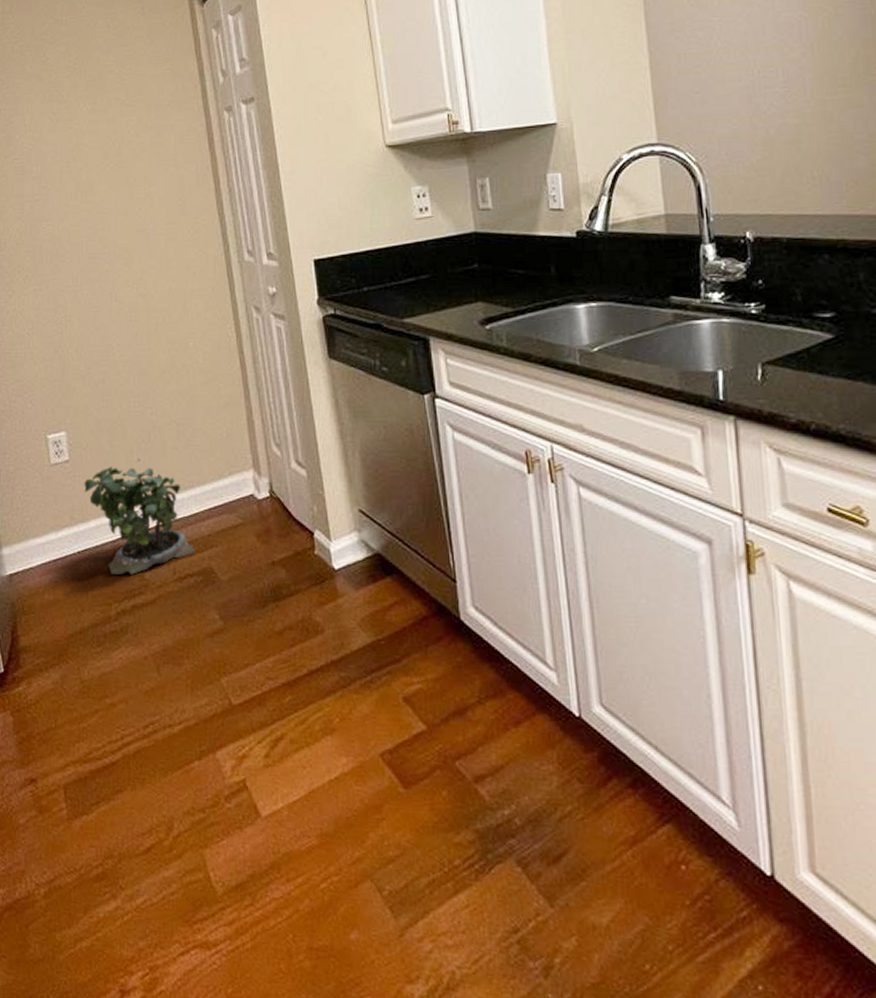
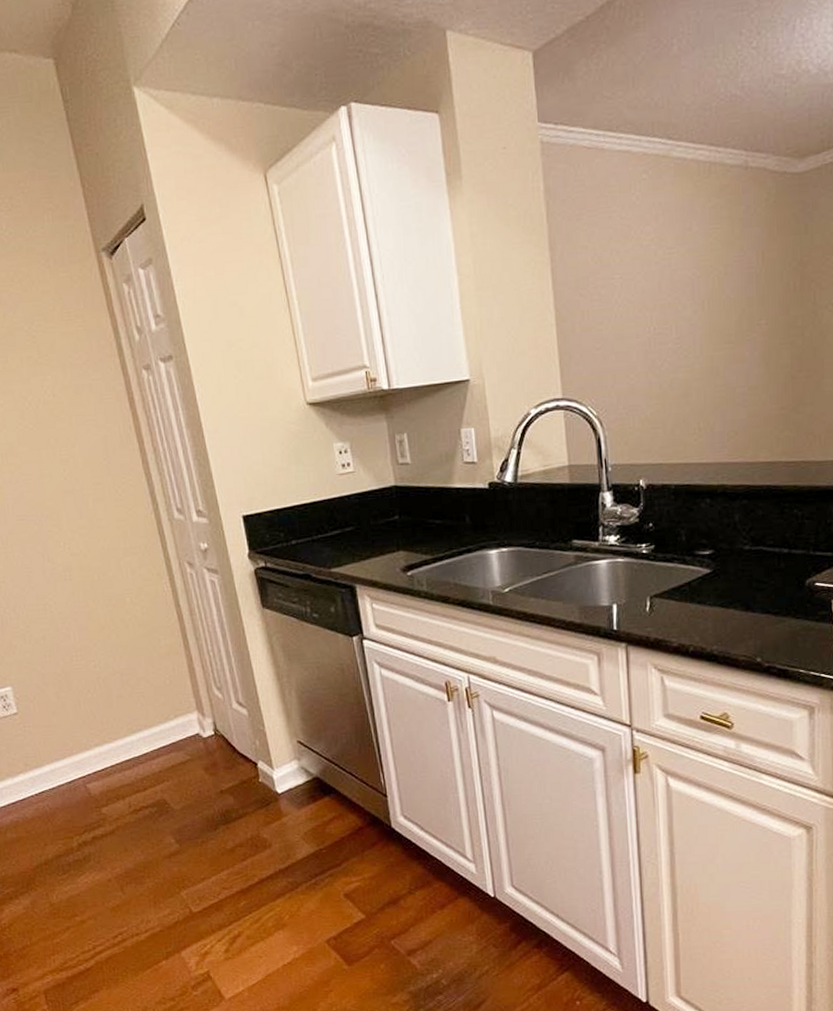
potted plant: present [84,458,197,575] -> none [35,707,149,812]

